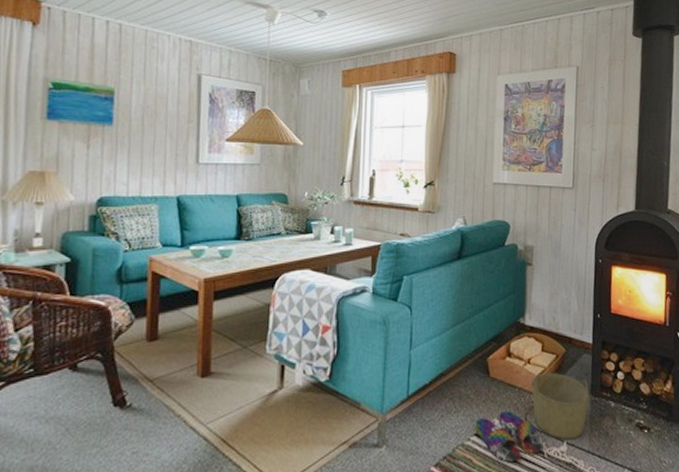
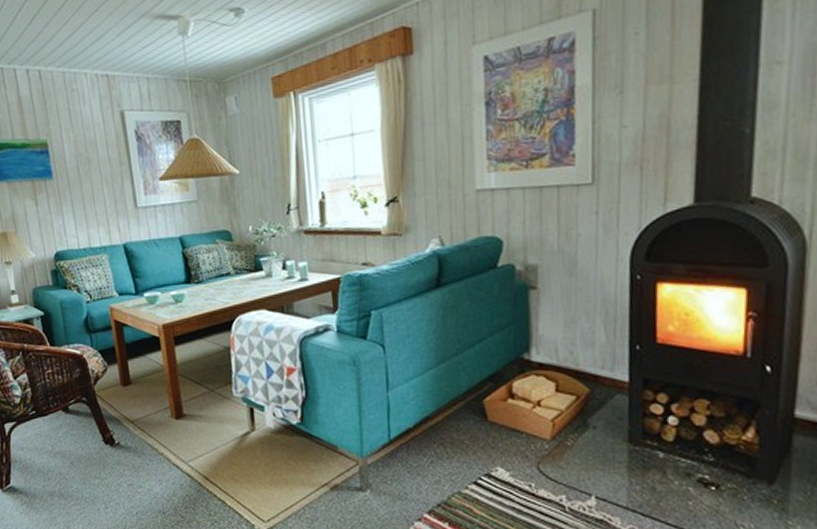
slippers: present [475,411,542,462] -> none [473,459,562,513]
basket: present [532,373,590,440] -> none [544,417,627,494]

